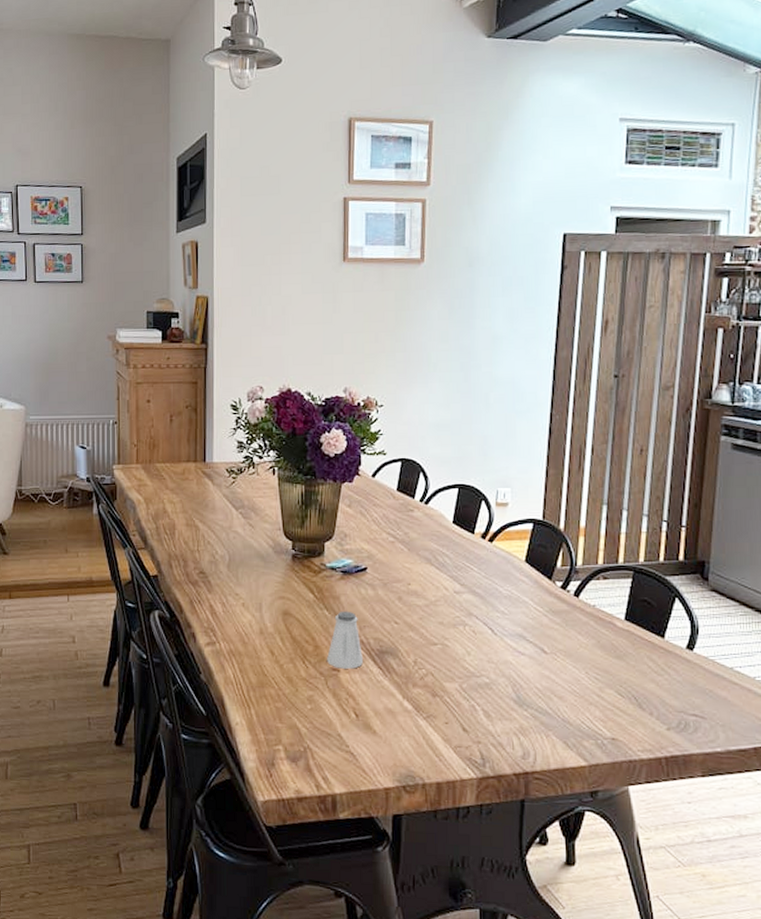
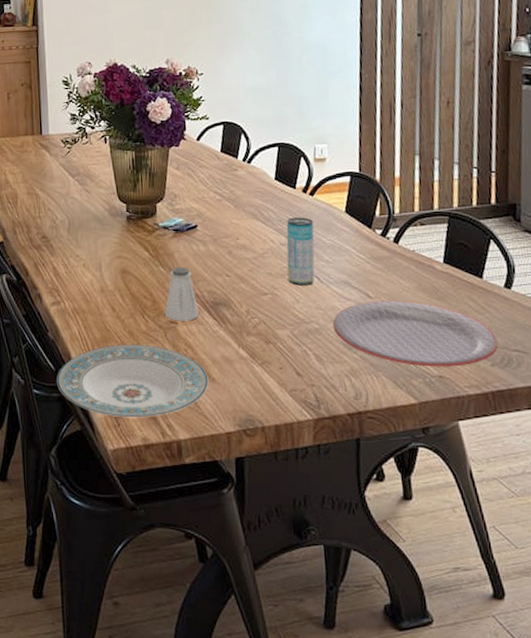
plate: none [207,691,369,769] -> present [57,344,209,418]
beverage can: none [460,564,491,637] -> present [286,217,315,286]
plate: none [504,656,676,729] -> present [332,300,499,367]

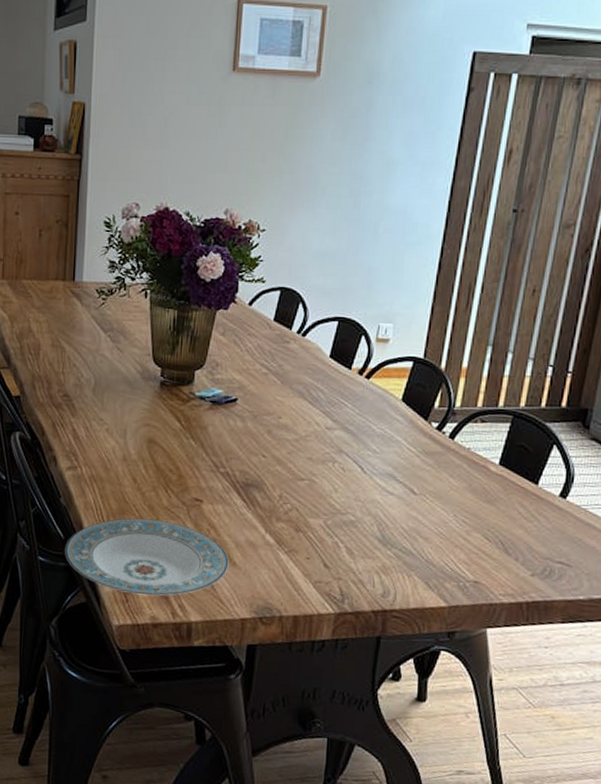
saltshaker: present [165,266,200,321] -> none [190,441,228,500]
beverage can: present [286,217,315,286] -> none [329,400,365,475]
plate: present [332,300,499,367] -> none [370,497,543,574]

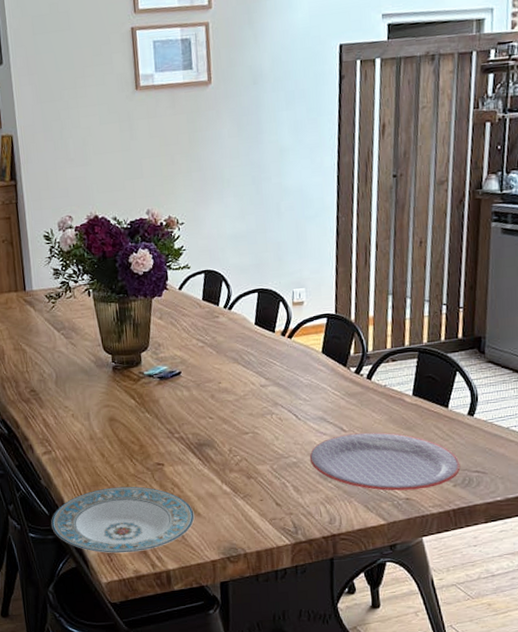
plate: none [370,497,543,574] -> present [309,432,461,491]

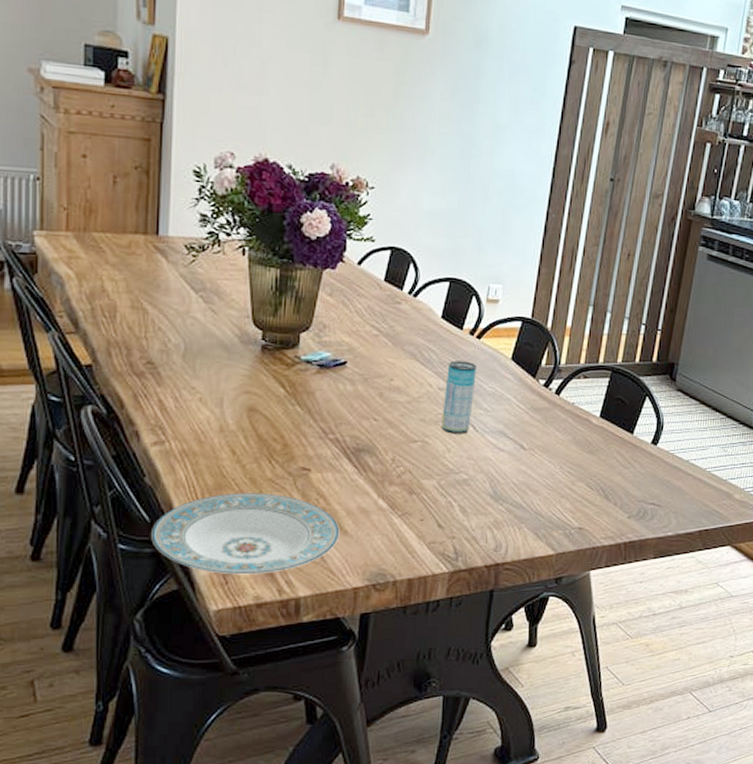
beverage can: none [266,359,293,424] -> present [442,361,476,434]
plate: present [309,432,461,491] -> none [482,452,638,519]

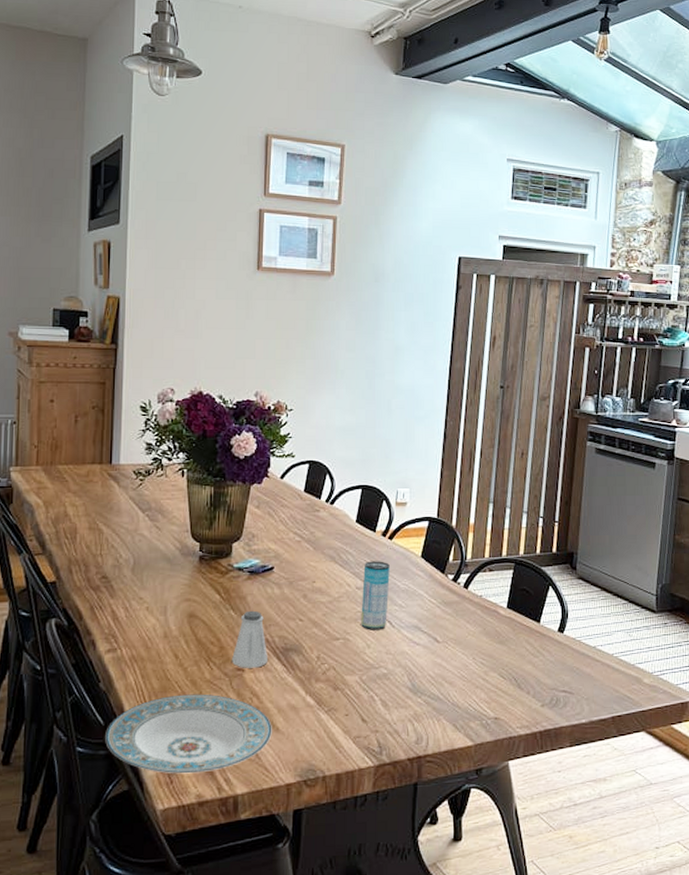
saltshaker: none [297,407,338,468] -> present [232,610,269,668]

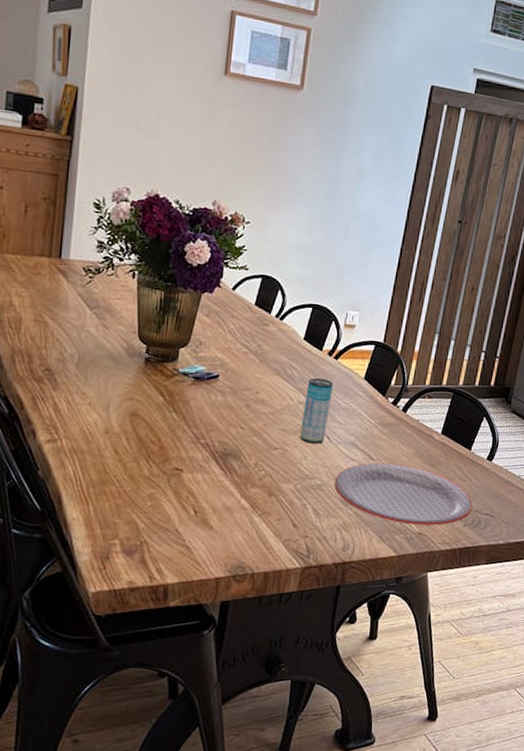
plate: present [105,694,272,774] -> none [41,488,206,562]
saltshaker: present [232,610,269,668] -> none [171,414,207,469]
plate: none [400,644,549,709] -> present [334,462,473,526]

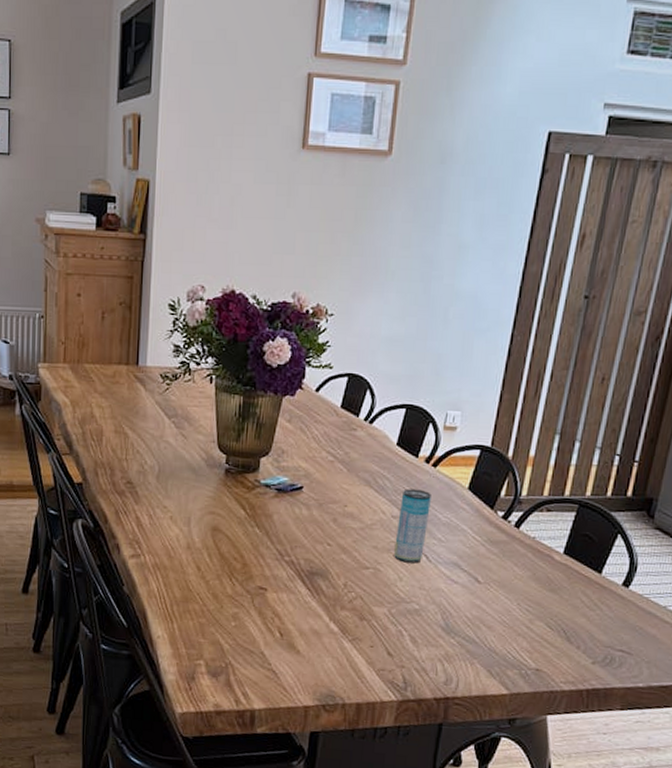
plate: present [334,462,473,526] -> none [434,586,604,662]

